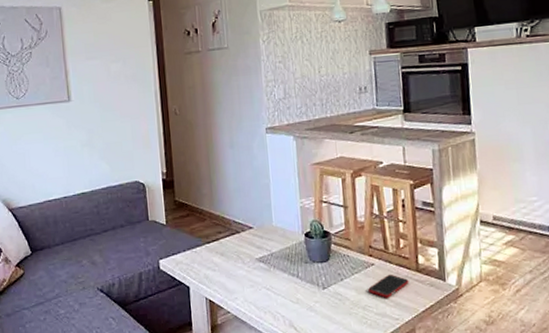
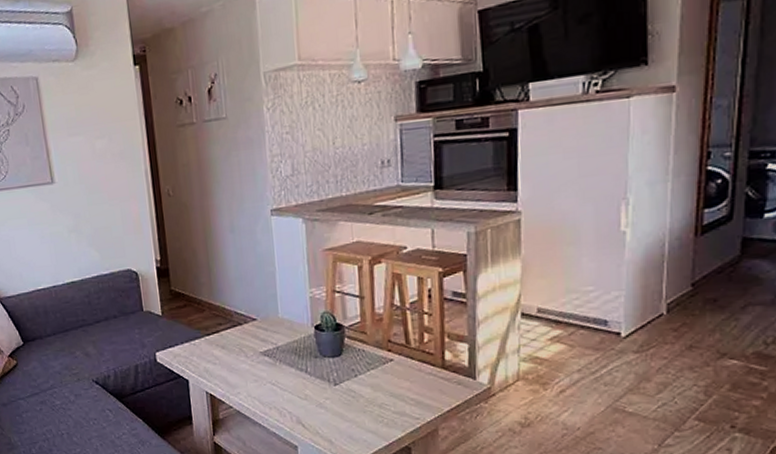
cell phone: present [368,274,409,298] -> none [385,370,433,396]

